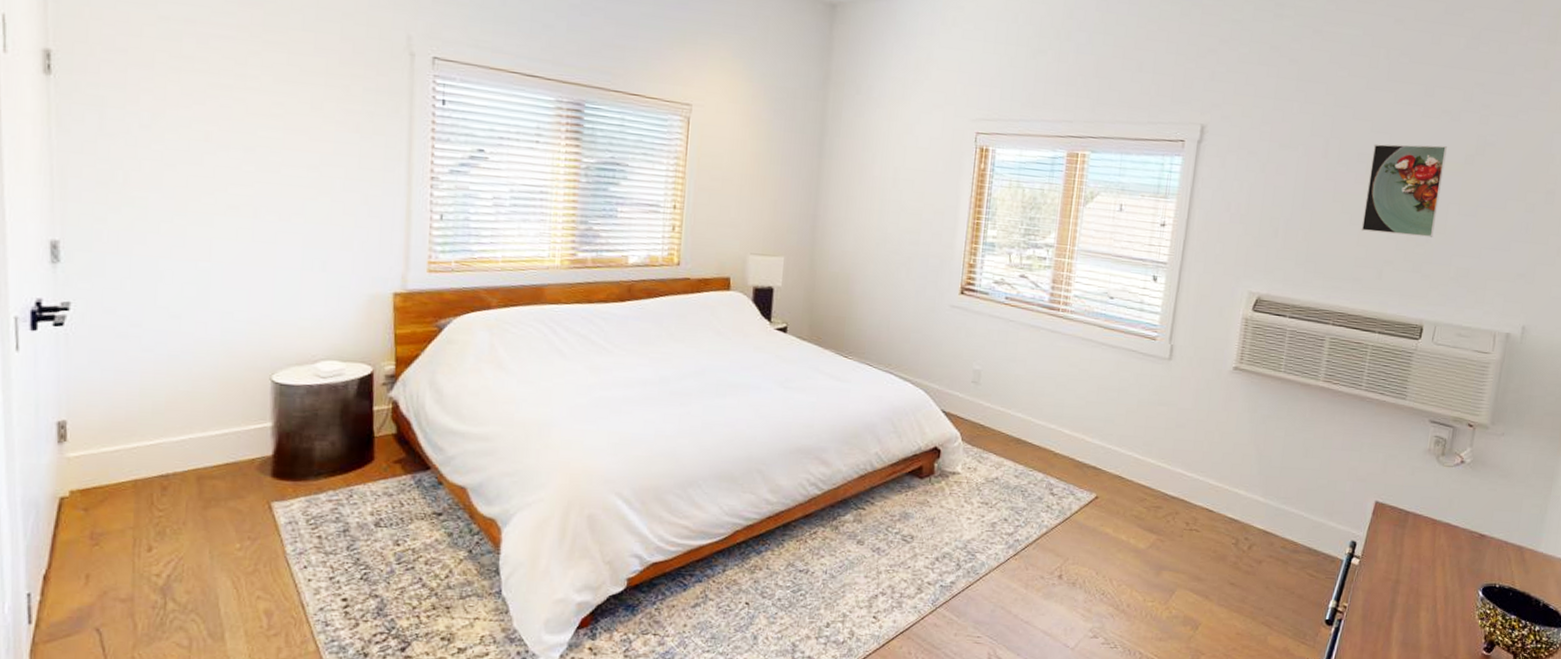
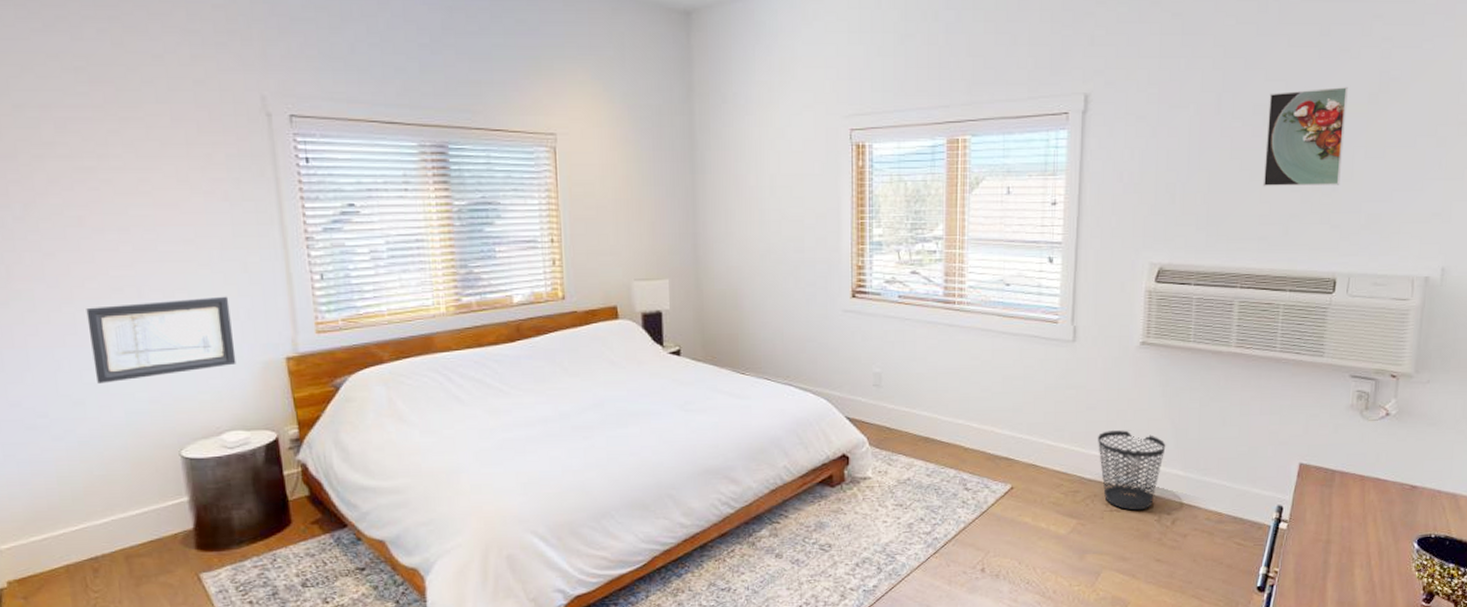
wall art: none [197,221,345,300] -> present [86,296,236,384]
wastebasket: none [1184,450,1249,532] -> present [1098,430,1166,511]

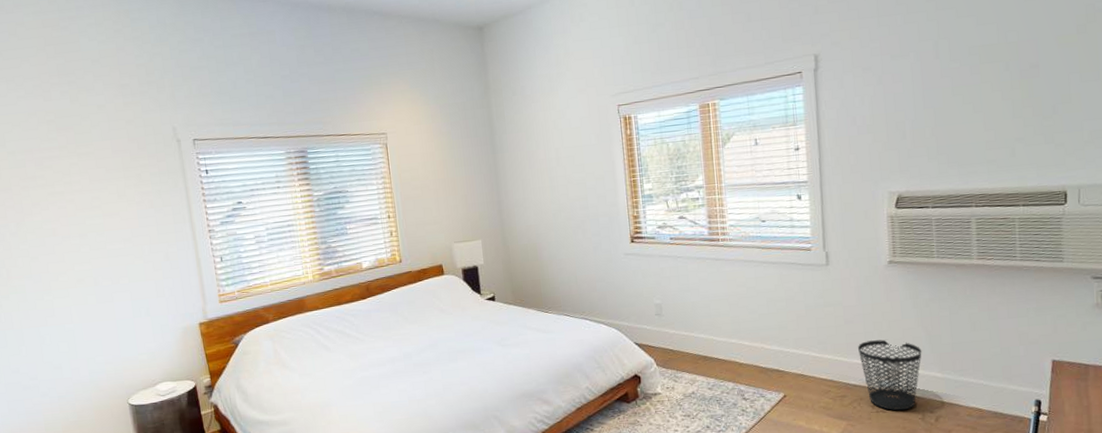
wall art: present [86,296,236,384] -> none [60,279,164,352]
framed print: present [1263,87,1348,187] -> none [982,22,1059,117]

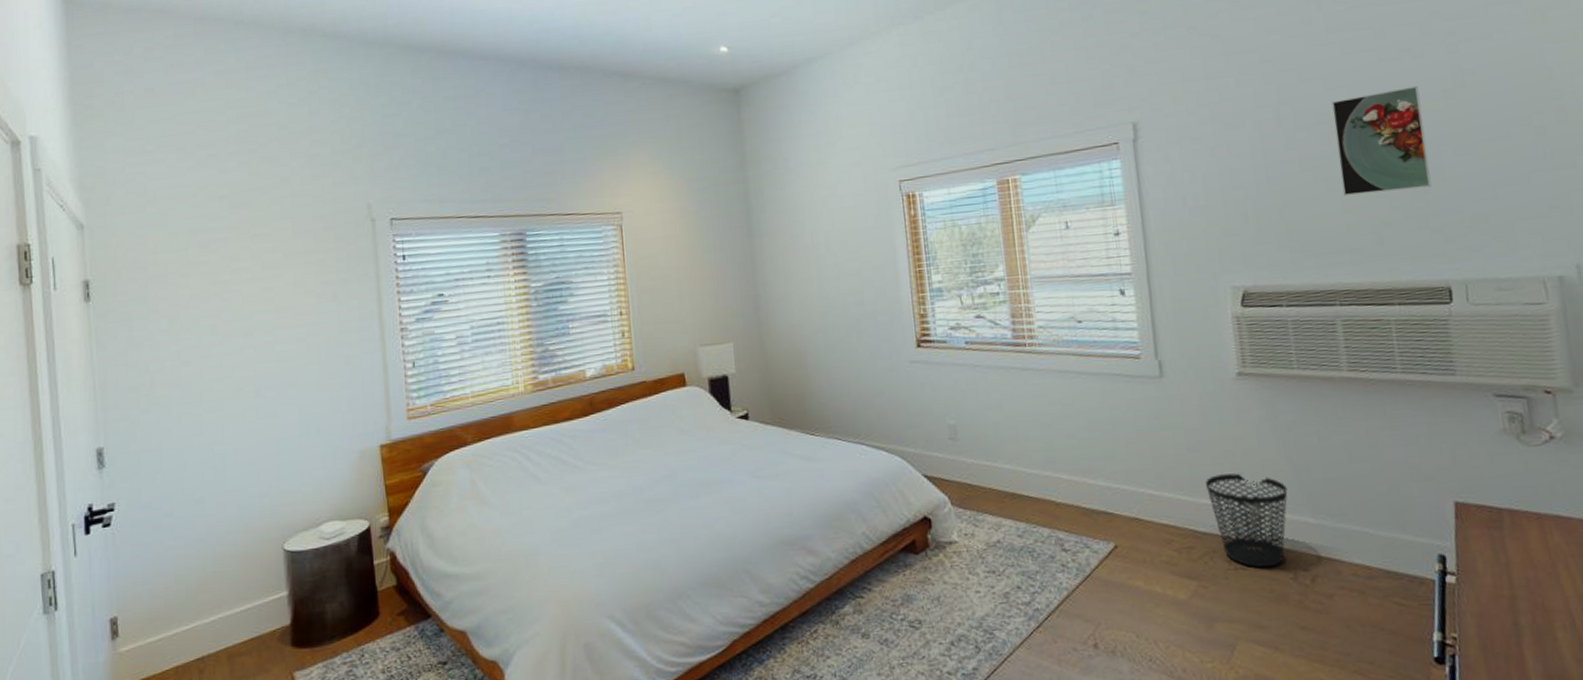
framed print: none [982,22,1059,117] -> present [1331,86,1432,197]

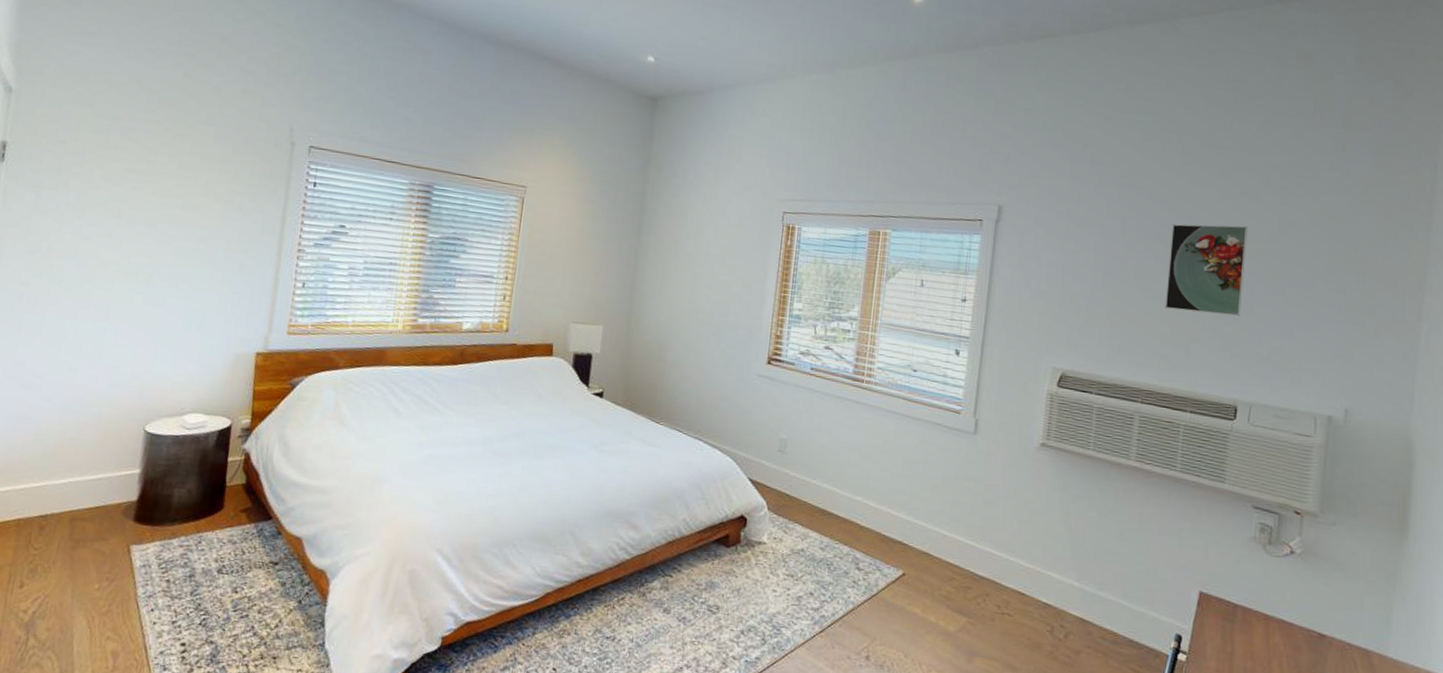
wastebasket: present [1206,473,1288,568] -> none [993,528,1062,618]

